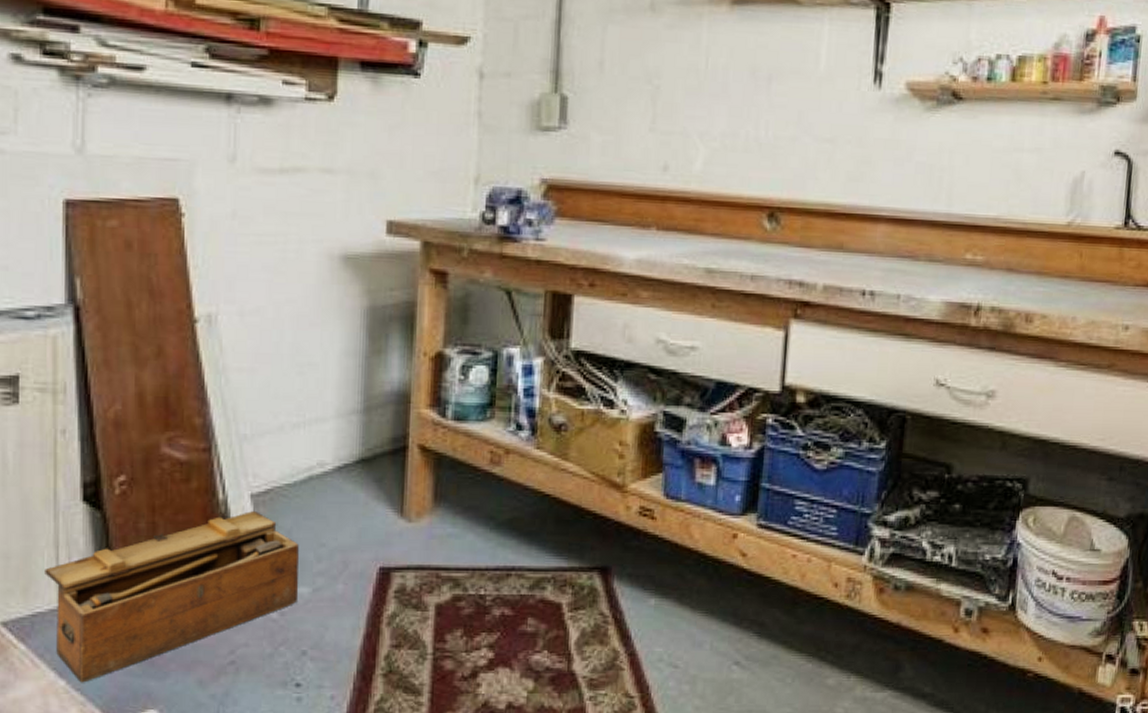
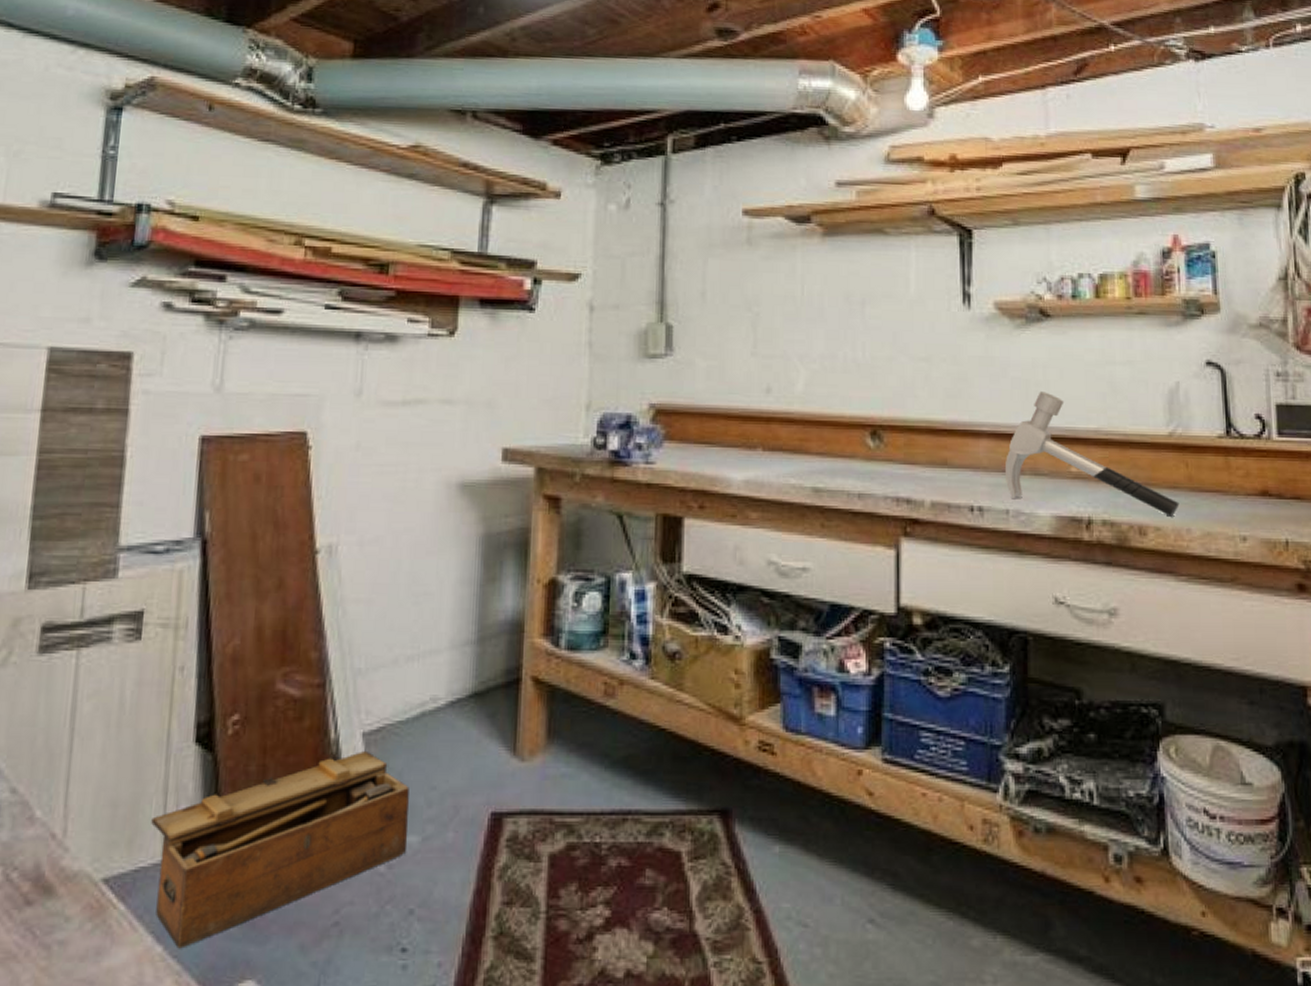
claw hammer: none [900,177,1069,305] -> present [1006,392,1180,517]

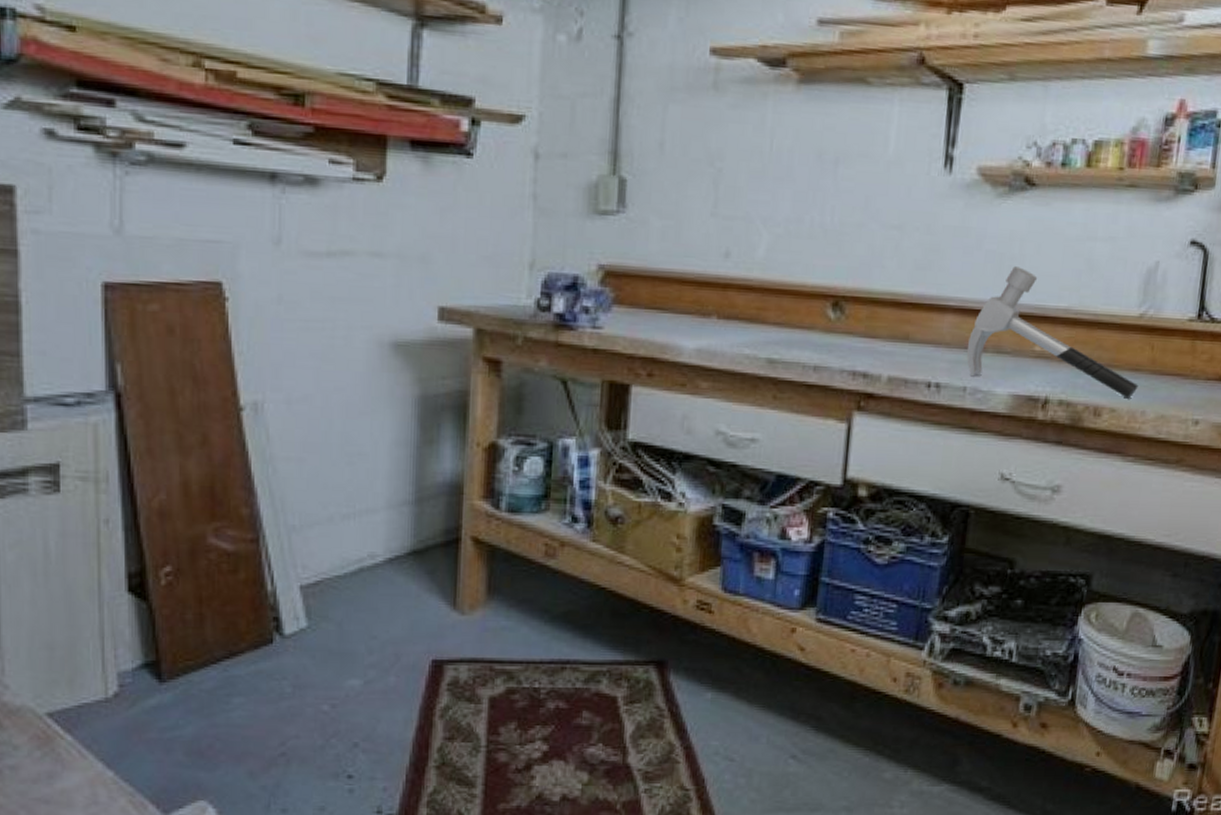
tool box: present [151,750,409,949] -> none [90,602,350,774]

